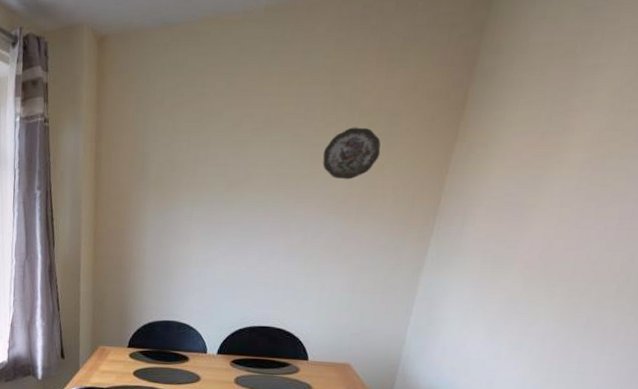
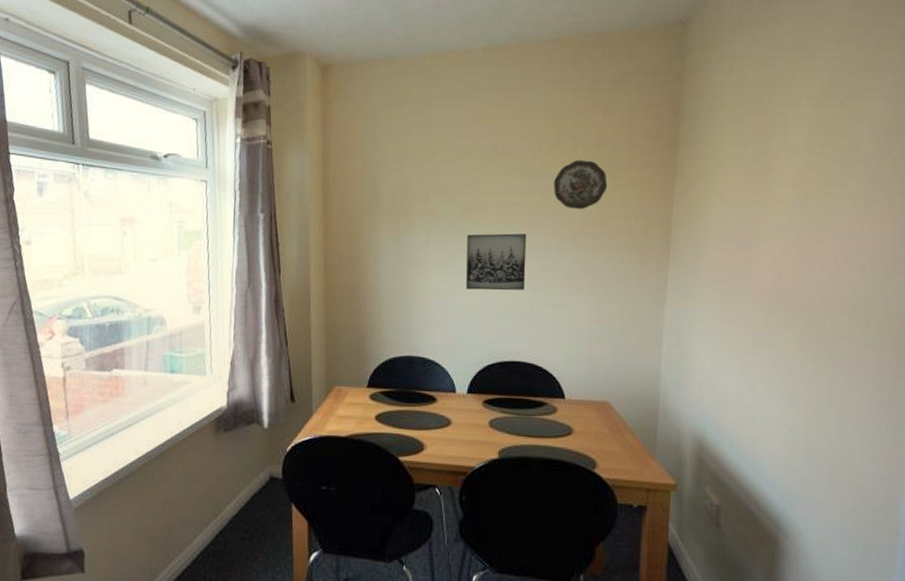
wall art: none [224,205,290,261] -> present [465,233,527,291]

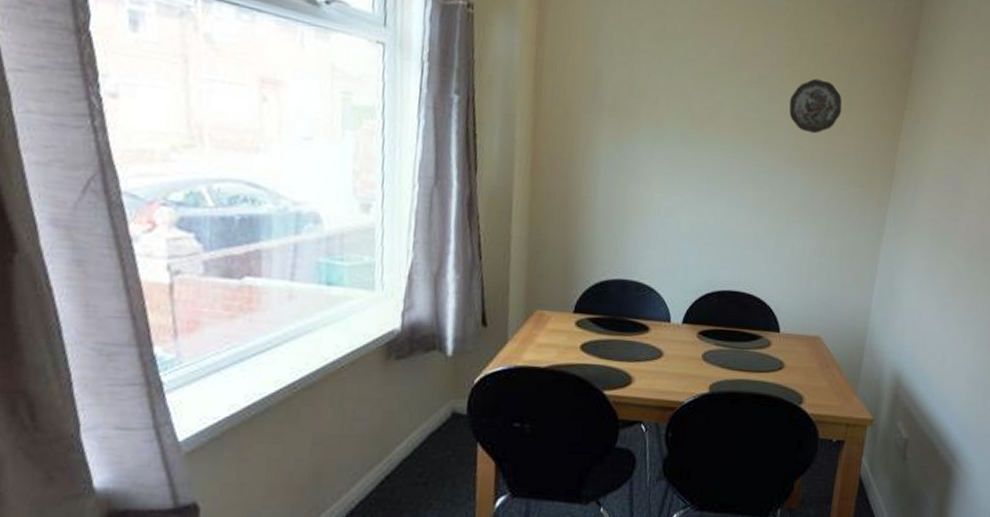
wall art: present [465,233,527,291] -> none [689,148,758,215]

